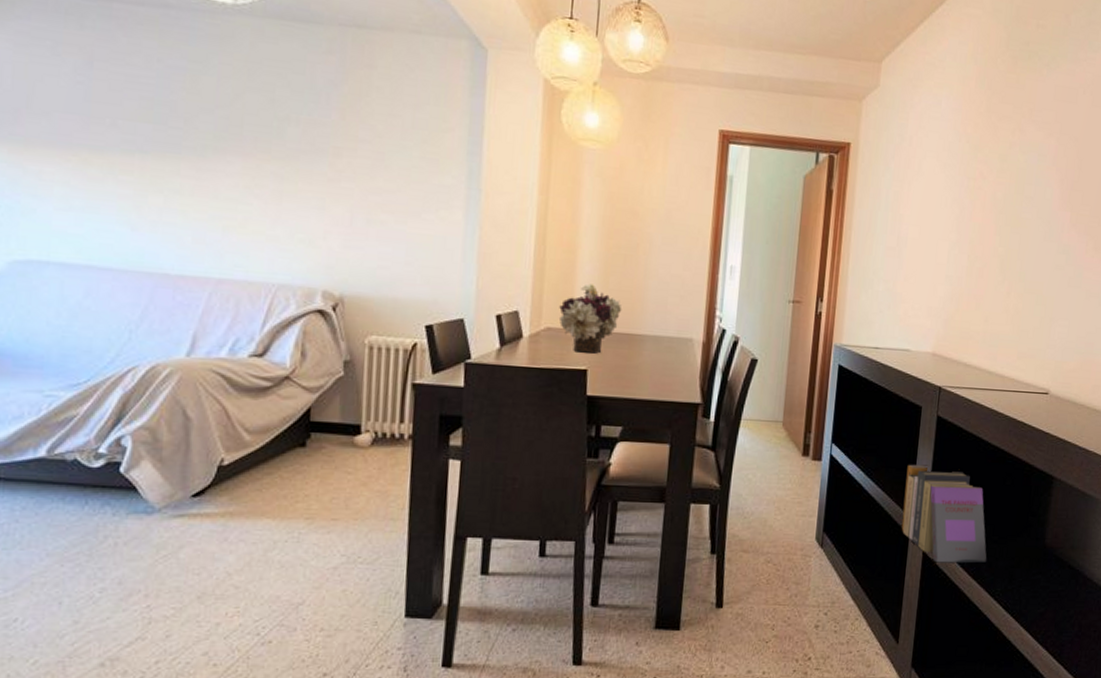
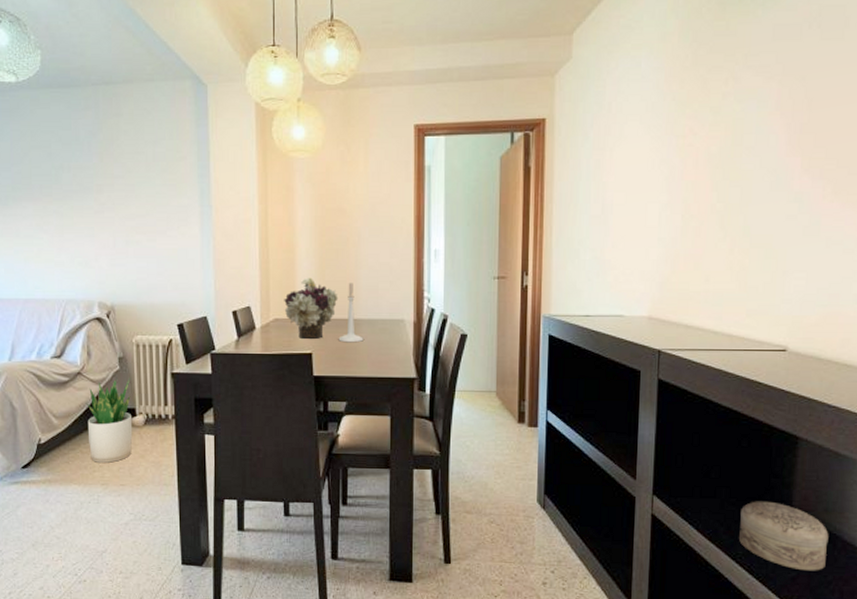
planter: none [292,387,358,492] -> present [86,378,133,463]
candlestick: none [618,294,647,361] -> present [338,283,363,343]
books: present [901,464,987,563] -> none [626,428,725,526]
decorative box: none [998,538,1073,606] -> present [738,501,829,571]

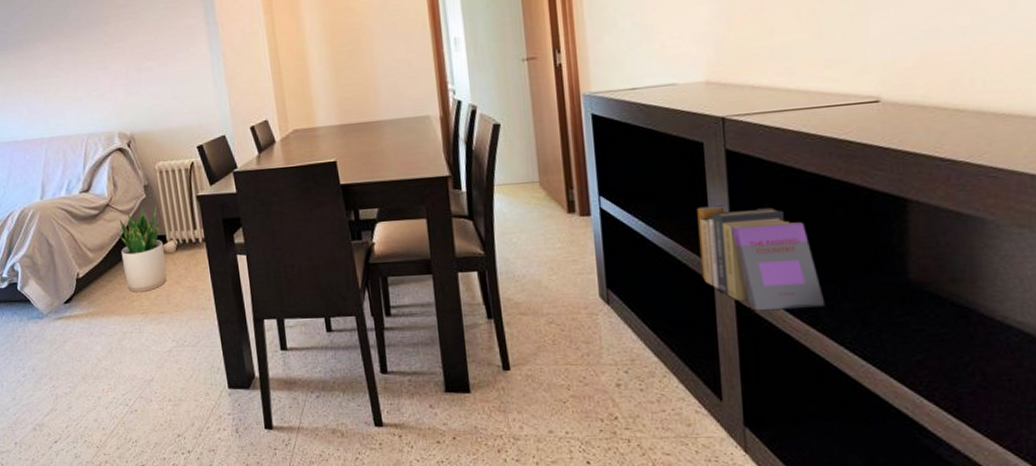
flower arrangement: present [284,277,338,340] -> none [301,83,357,148]
candlestick: present [338,283,363,343] -> none [362,84,389,147]
books: none [626,428,725,526] -> present [697,205,826,311]
decorative box: present [738,501,829,571] -> none [844,275,960,352]

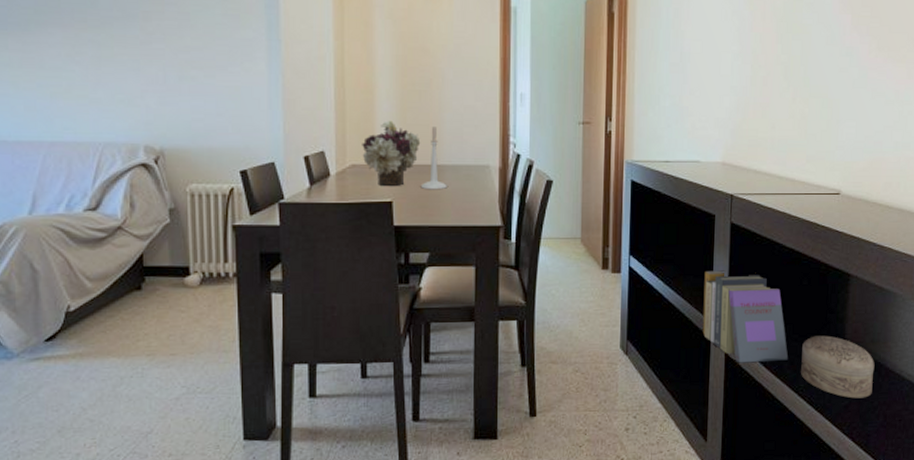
planter: present [117,205,167,292] -> none [128,232,186,330]
flower arrangement: none [301,83,357,148] -> present [362,120,421,187]
candlestick: none [362,84,389,147] -> present [420,127,447,190]
decorative box: none [844,275,960,352] -> present [800,335,875,399]

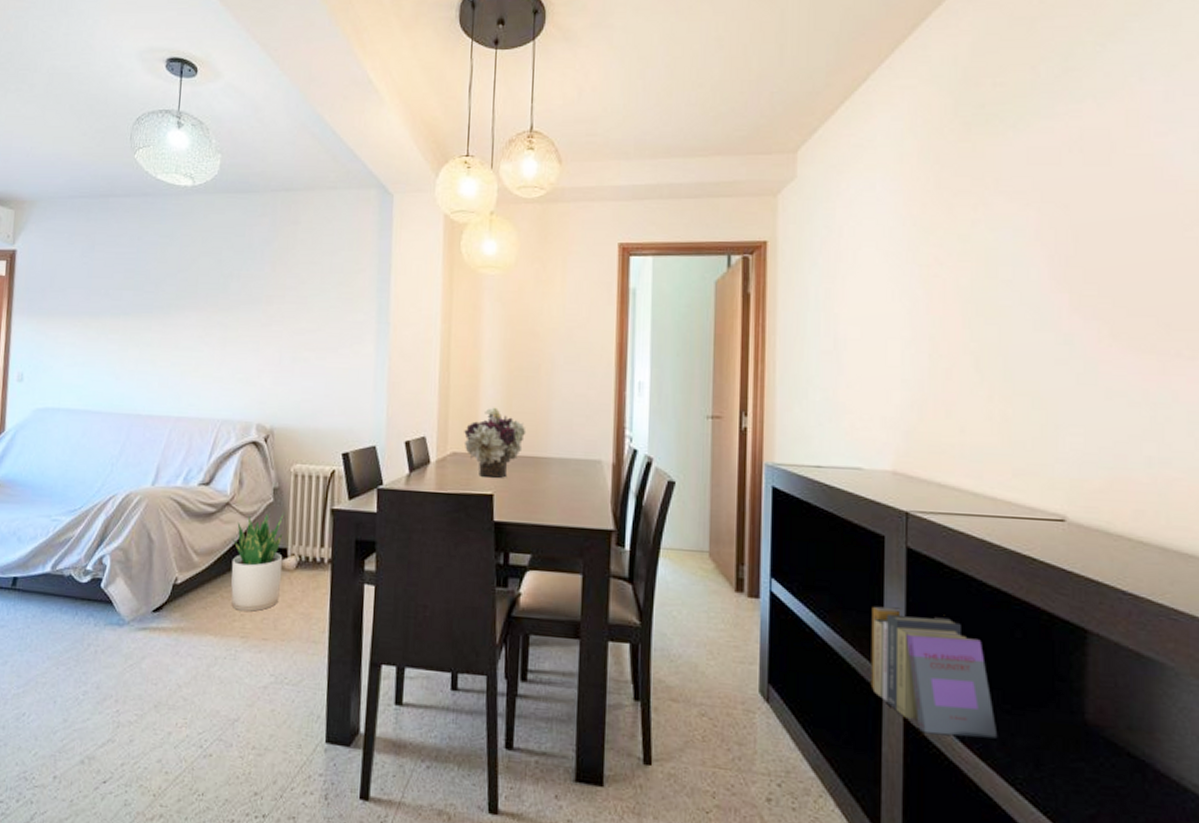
planter: none [128,232,186,330] -> present [231,513,285,612]
candlestick: present [420,127,447,190] -> none [524,415,554,485]
decorative box: present [800,335,875,399] -> none [1016,709,1136,809]

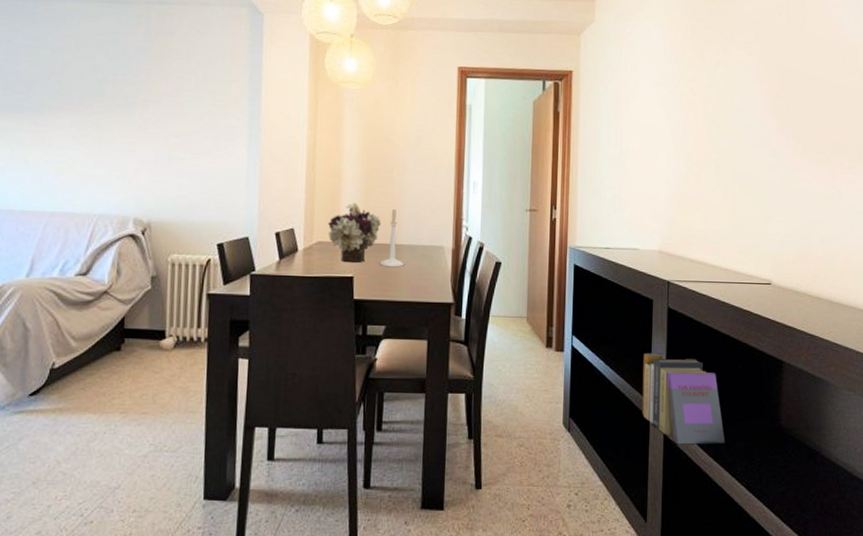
planter: present [231,513,285,612] -> none [110,298,163,389]
candlestick: none [524,415,554,485] -> present [380,209,404,268]

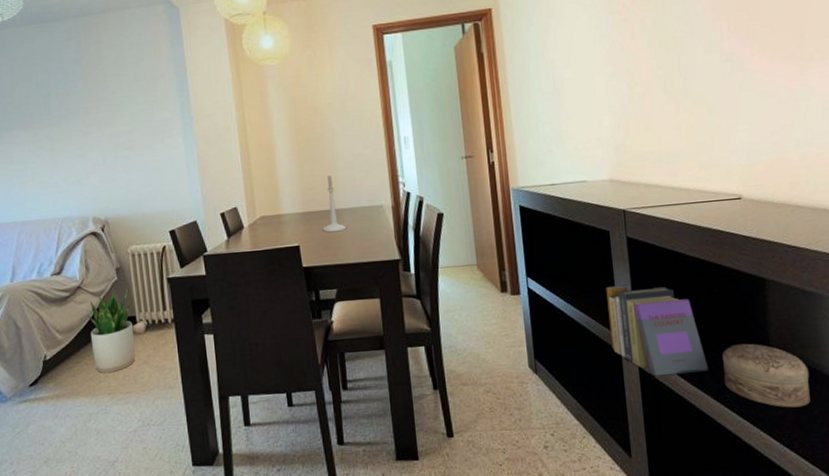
planter: none [110,298,163,389] -> present [87,287,135,373]
flower arrangement: present [328,202,382,264] -> none [268,174,319,233]
decorative box: none [737,420,810,485] -> present [722,343,811,408]

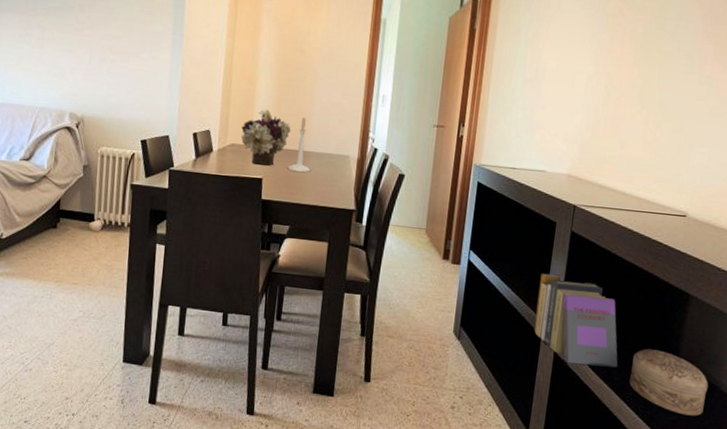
planter: present [87,287,135,373] -> none [47,185,93,262]
flower arrangement: none [268,174,319,233] -> present [241,109,291,166]

